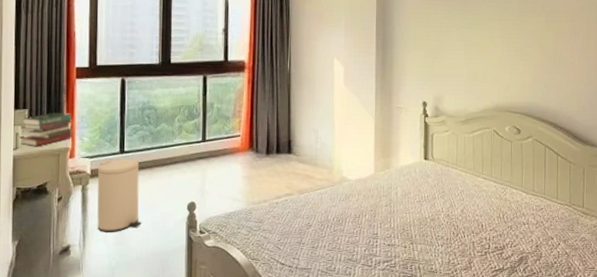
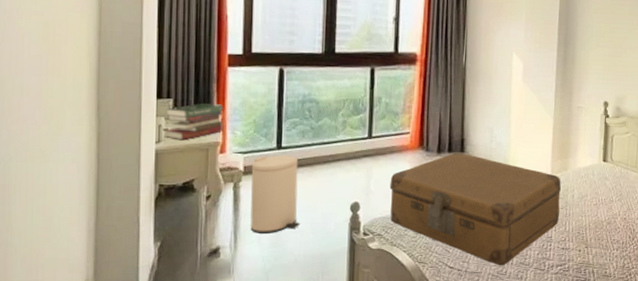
suitcase: none [223,152,384,262] -> present [390,151,561,266]

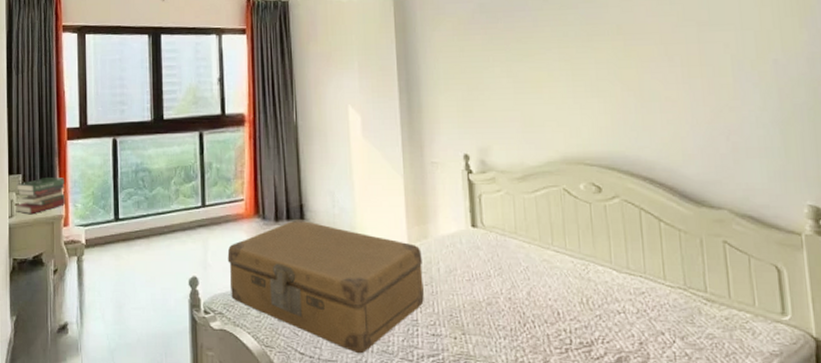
pedal bin: present [250,155,300,233] -> none [92,228,141,310]

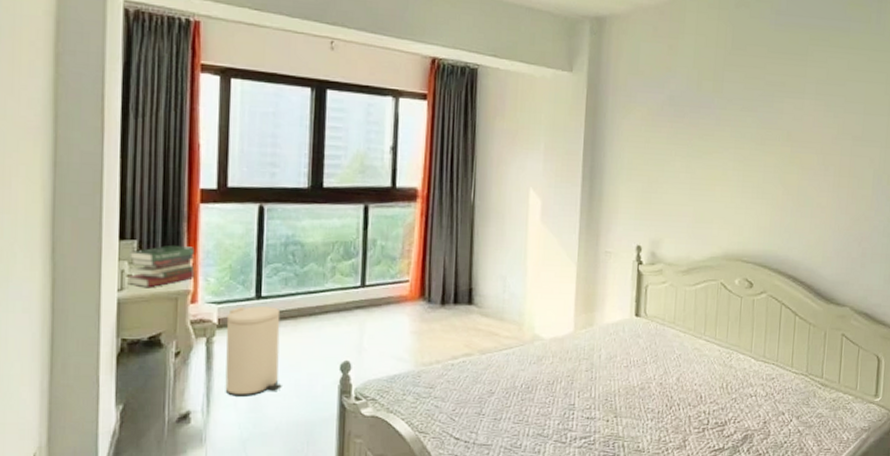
pedal bin: none [92,228,141,310] -> present [225,306,282,396]
suitcase: present [227,218,424,354] -> none [385,303,586,438]

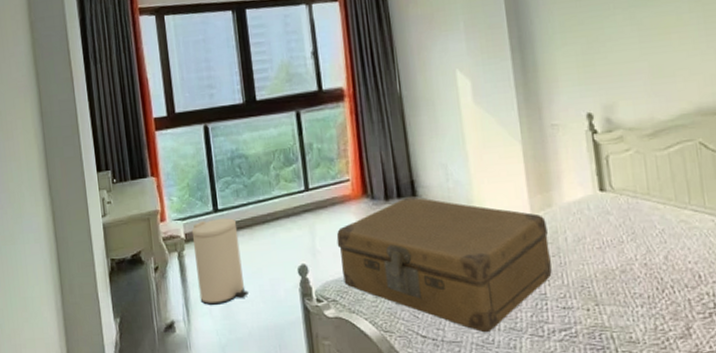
books: present [127,244,195,288] -> none [107,170,161,212]
suitcase: none [385,303,586,438] -> present [336,195,552,333]

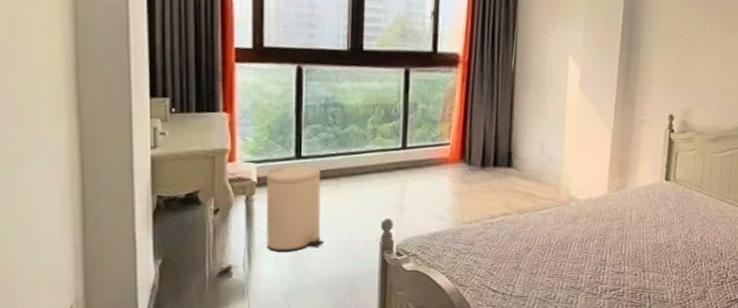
suitcase: present [336,195,552,333] -> none [426,165,619,290]

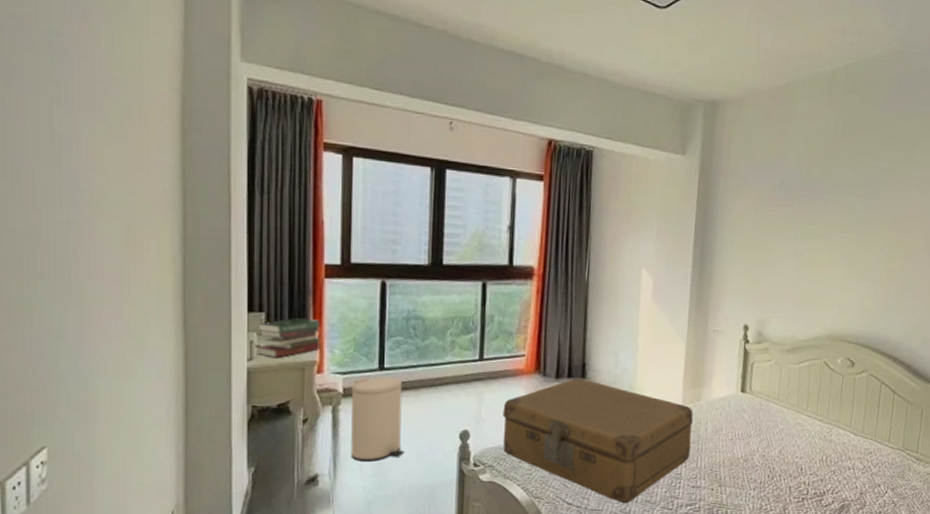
books: none [161,103,232,147] -> present [256,317,321,359]
suitcase: none [426,165,619,290] -> present [502,377,693,504]

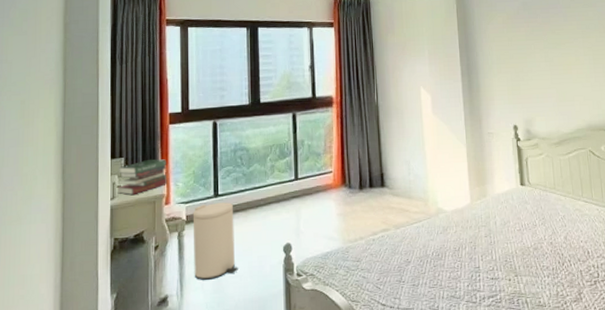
suitcase: present [502,377,693,504] -> none [318,186,484,301]

